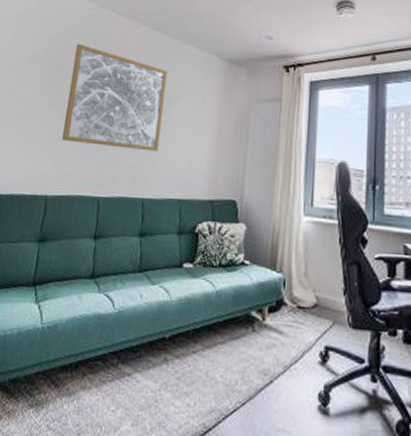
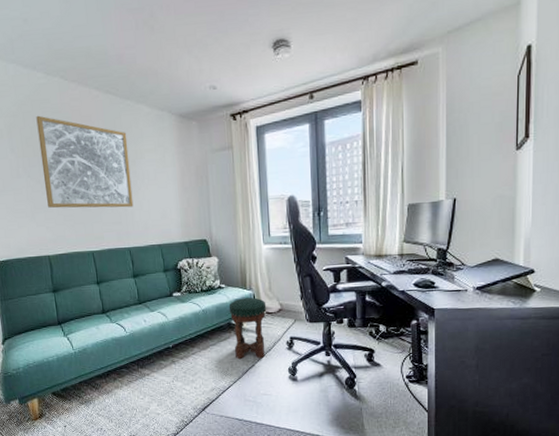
stool: none [249,282,299,373] -> present [229,297,267,360]

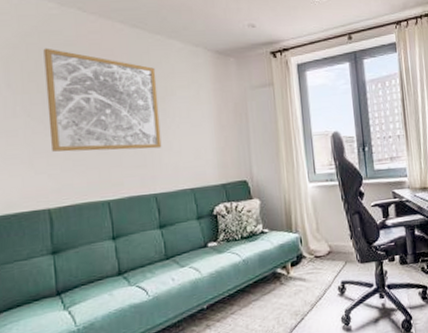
stool: present [229,297,267,360] -> none [273,241,315,314]

